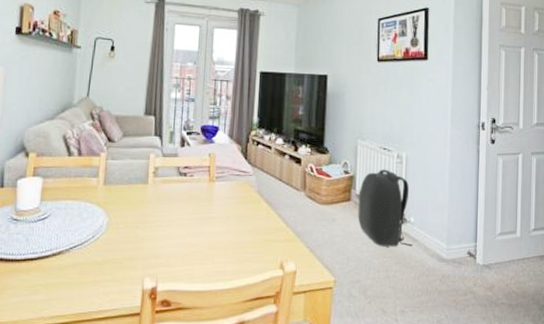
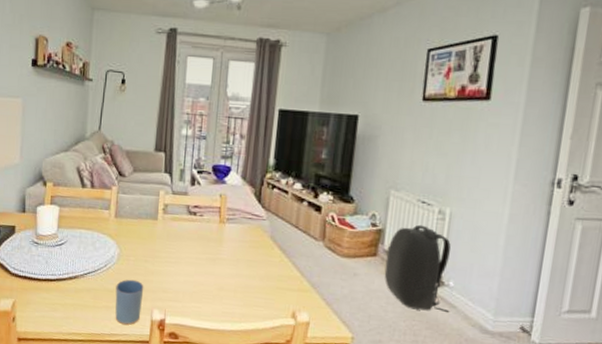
mug: none [103,248,135,298] -> present [115,279,144,325]

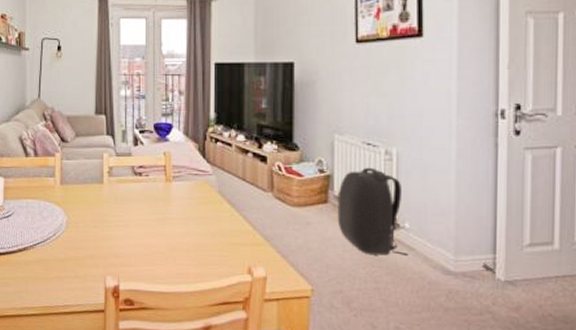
mug: present [115,279,144,325] -> none [66,246,95,294]

